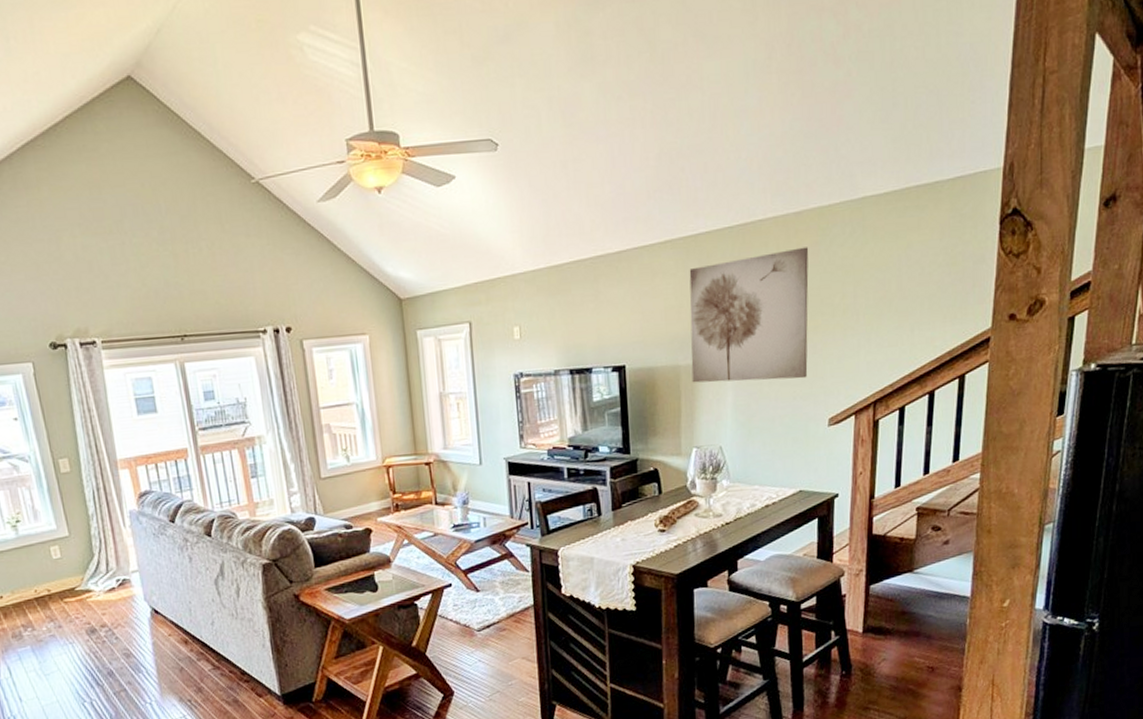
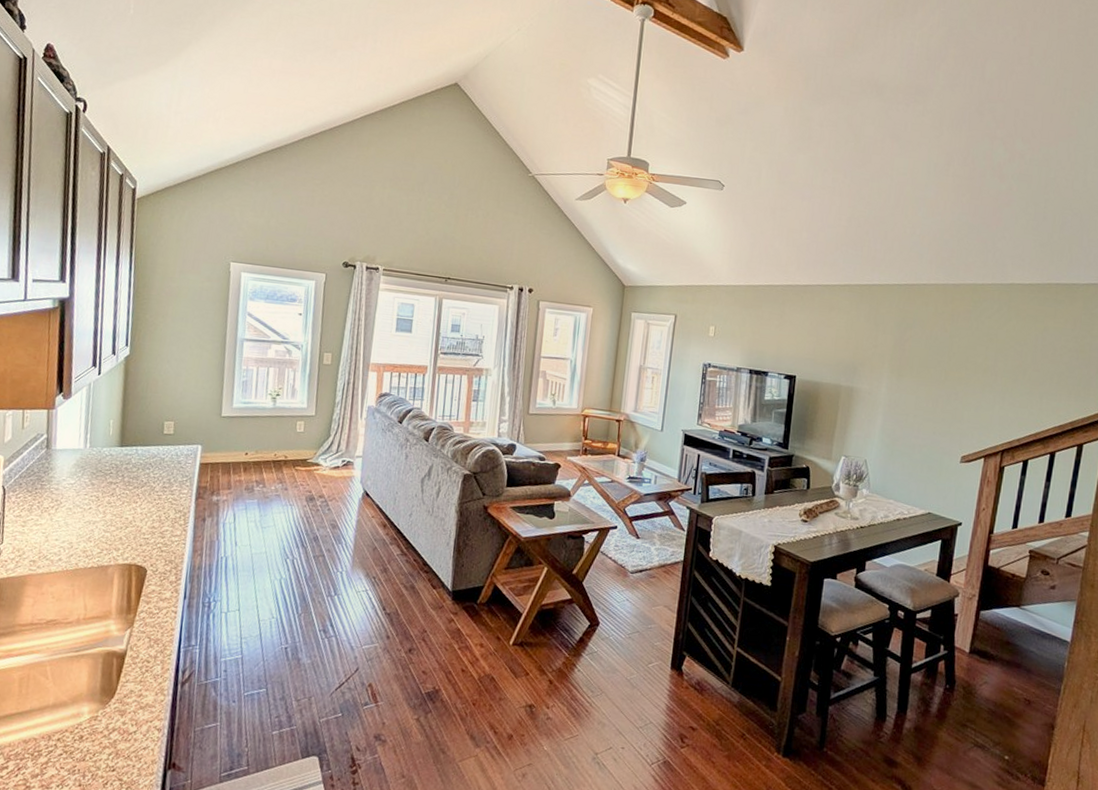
wall art: present [689,247,809,383] -> none [849,310,962,419]

